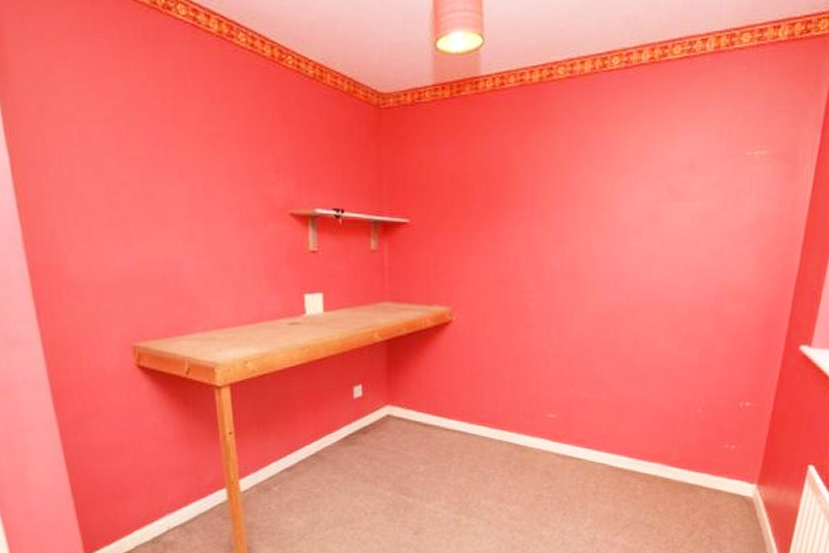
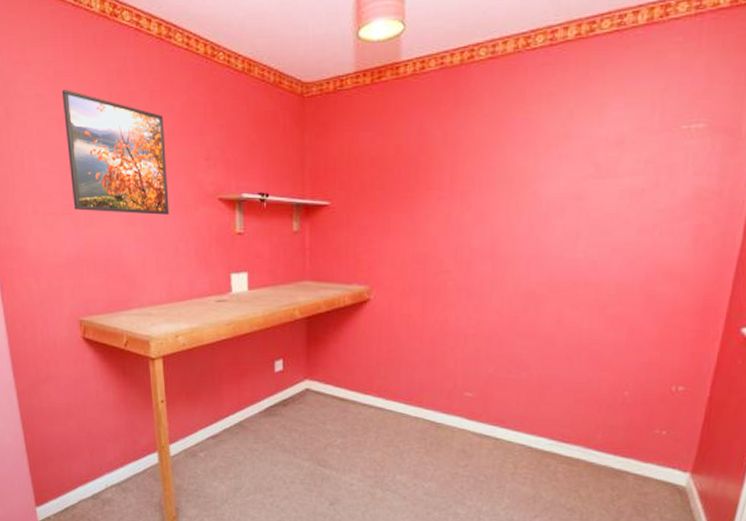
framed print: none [106,88,235,230] -> present [61,90,169,215]

